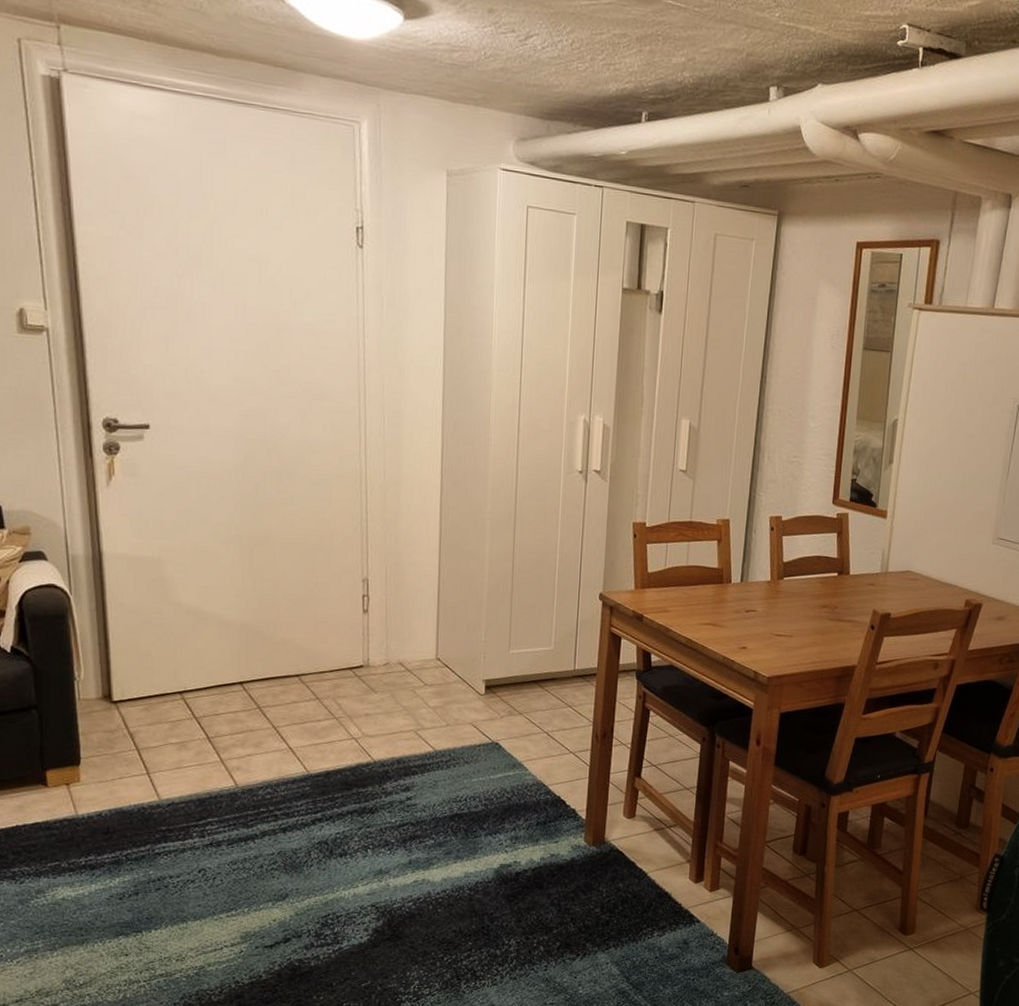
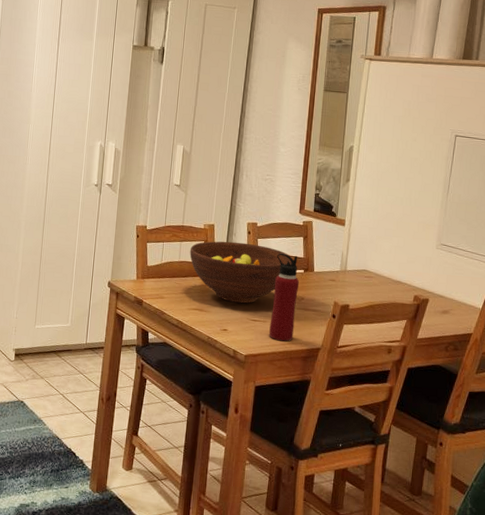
fruit bowl: none [700,539,824,615] -> present [190,241,293,303]
water bottle: none [796,553,833,659] -> present [269,253,300,342]

